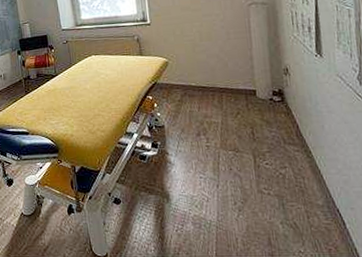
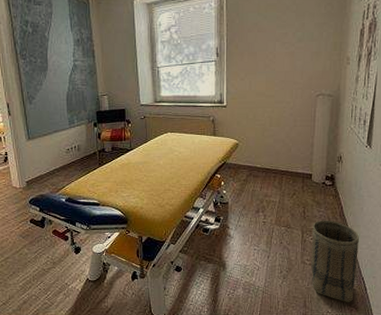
basket: none [265,141,330,241] -> present [310,220,359,303]

